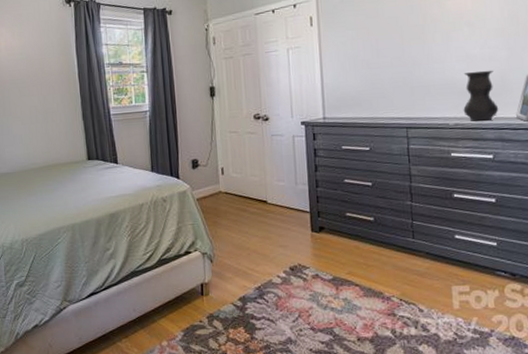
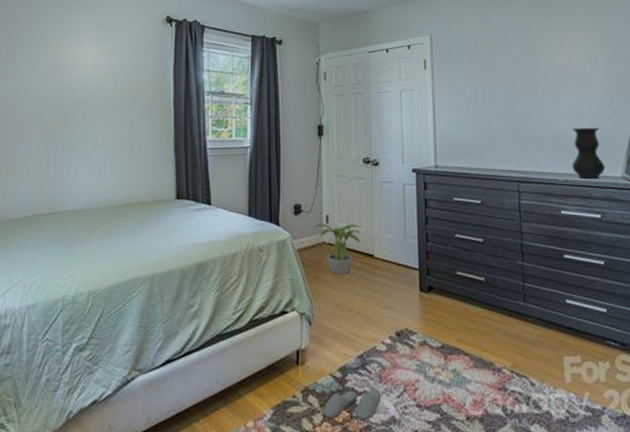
potted plant: none [212,174,254,219] -> present [315,223,361,275]
slippers: none [226,314,278,340] -> present [322,388,381,420]

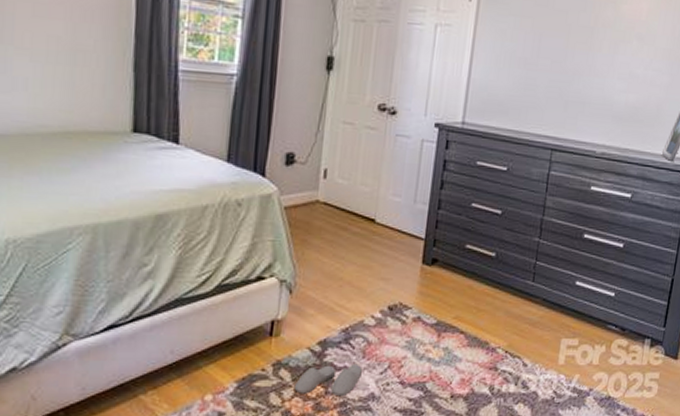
potted plant: present [315,223,361,275] -> none [310,178,365,240]
vase: present [571,127,606,180] -> none [613,94,652,155]

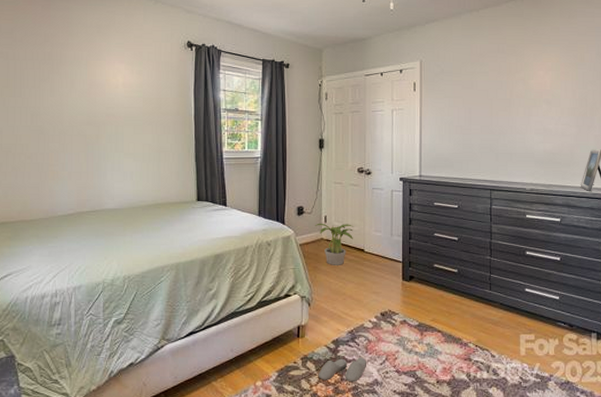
potted plant: none [310,178,365,240] -> present [315,223,354,265]

